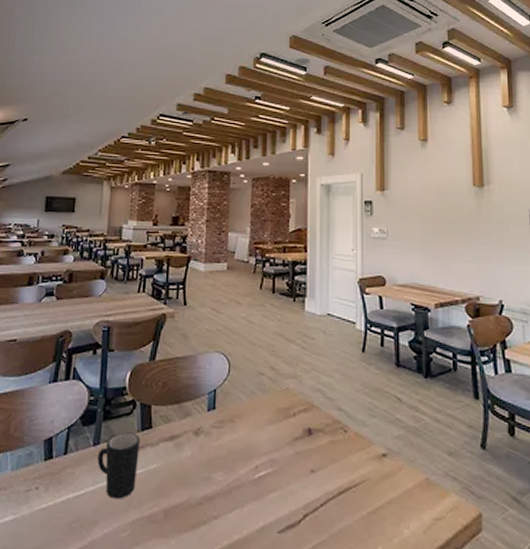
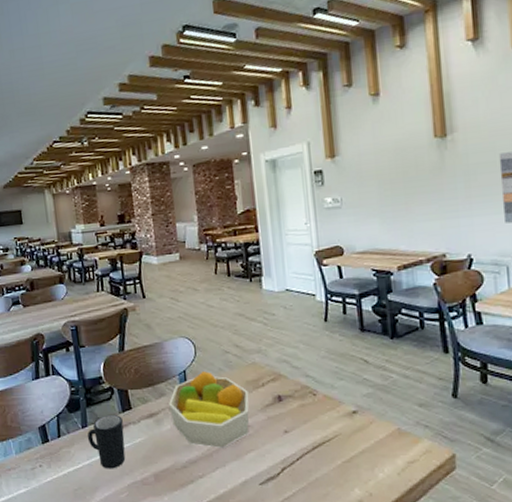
fruit bowl: none [193,391,278,484] -> present [169,370,249,448]

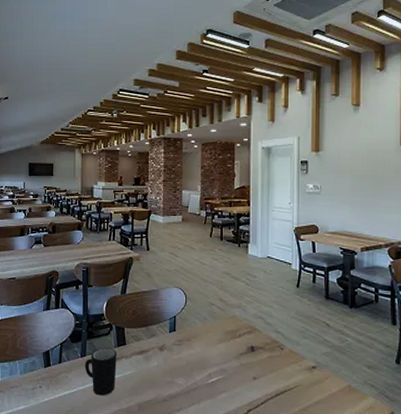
fruit bowl: present [169,370,249,448] -> none [158,318,227,387]

